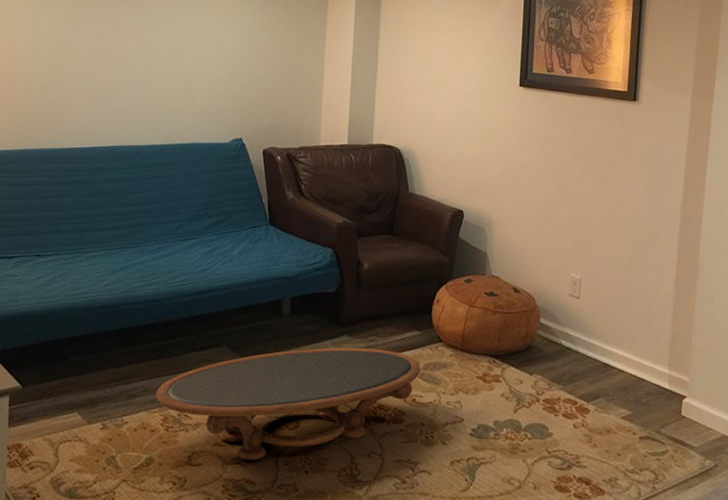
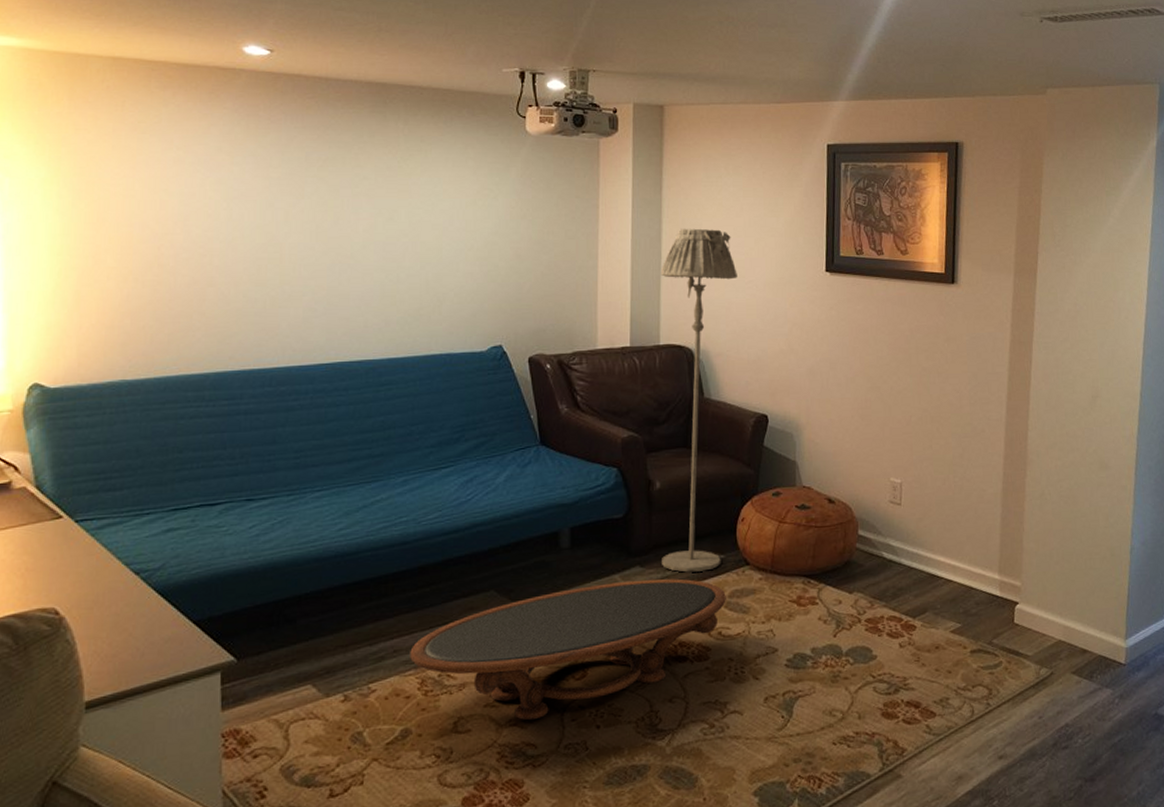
floor lamp: none [367,44,442,344] -> present [660,228,737,573]

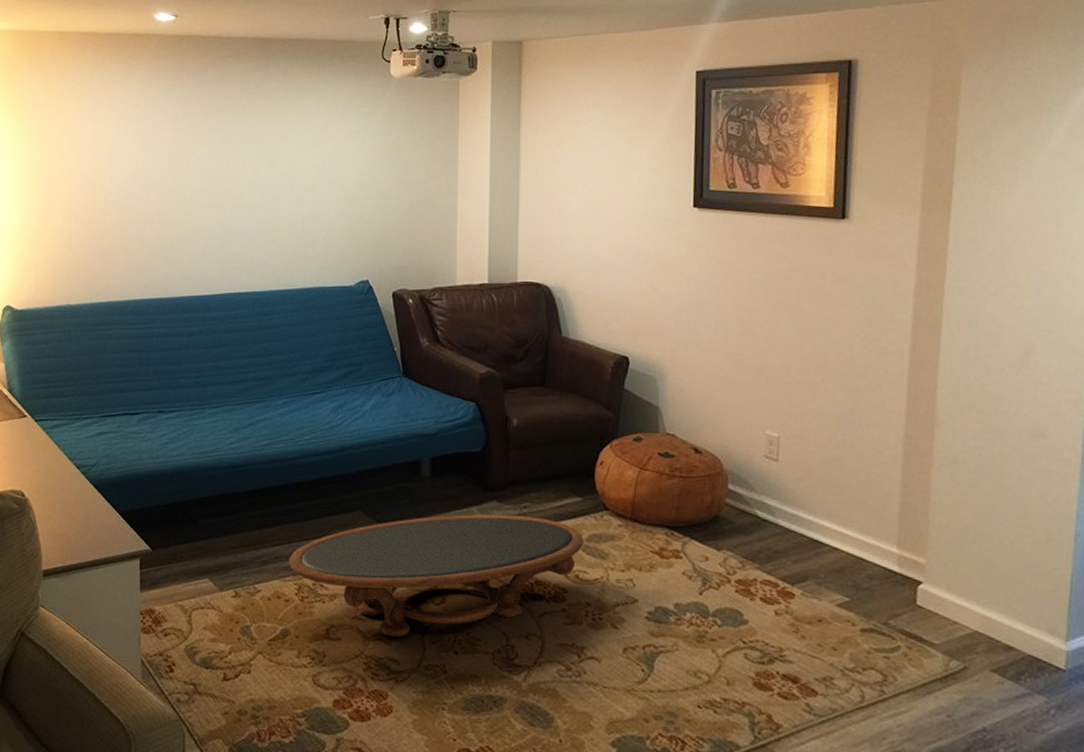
floor lamp: present [660,228,737,573] -> none [518,164,597,512]

